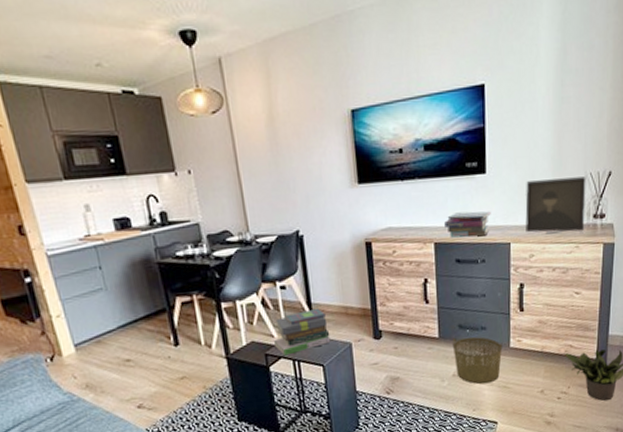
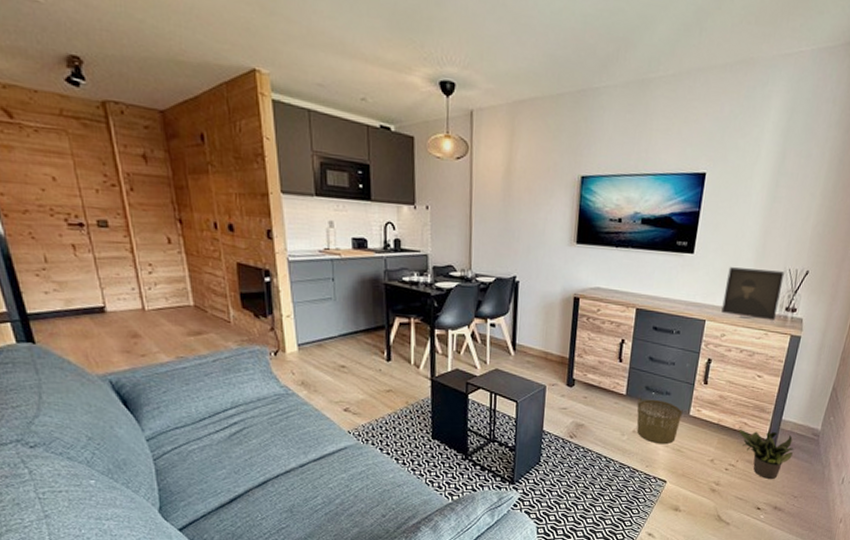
books: present [273,308,331,356] -> none [475,348,528,387]
books: present [444,211,491,239] -> none [648,284,693,310]

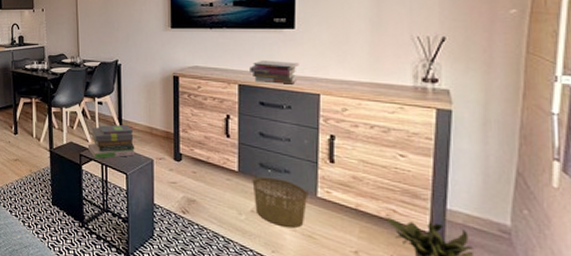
books: none [475,348,528,387] -> present [87,124,135,159]
books: none [648,284,693,310] -> present [250,60,299,85]
picture frame: present [721,267,785,320] -> none [338,39,412,93]

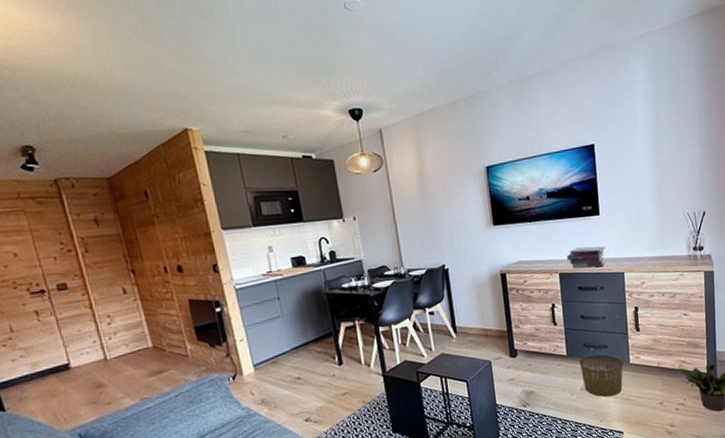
books: present [87,124,135,159] -> none [423,330,473,373]

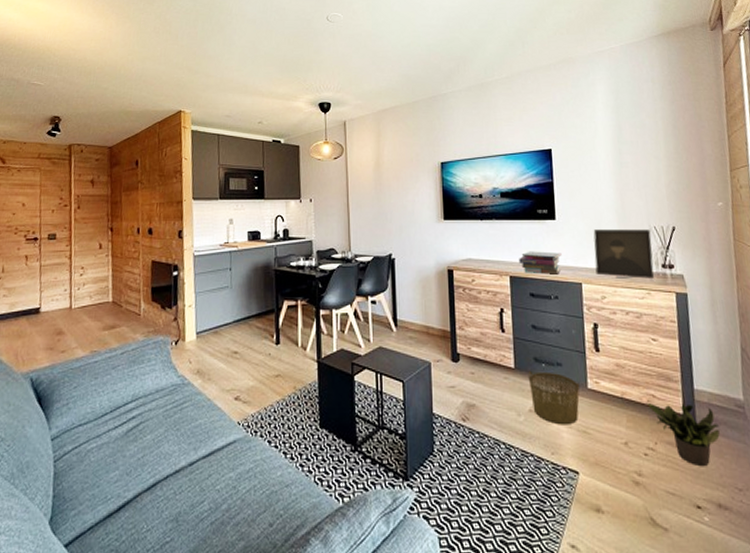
picture frame: none [634,216,687,264] -> present [593,229,655,279]

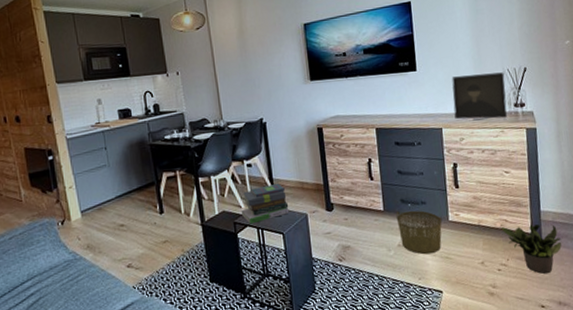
books: none [360,324,412,367] -> present [241,183,290,224]
books: present [519,251,562,275] -> none [383,101,423,125]

